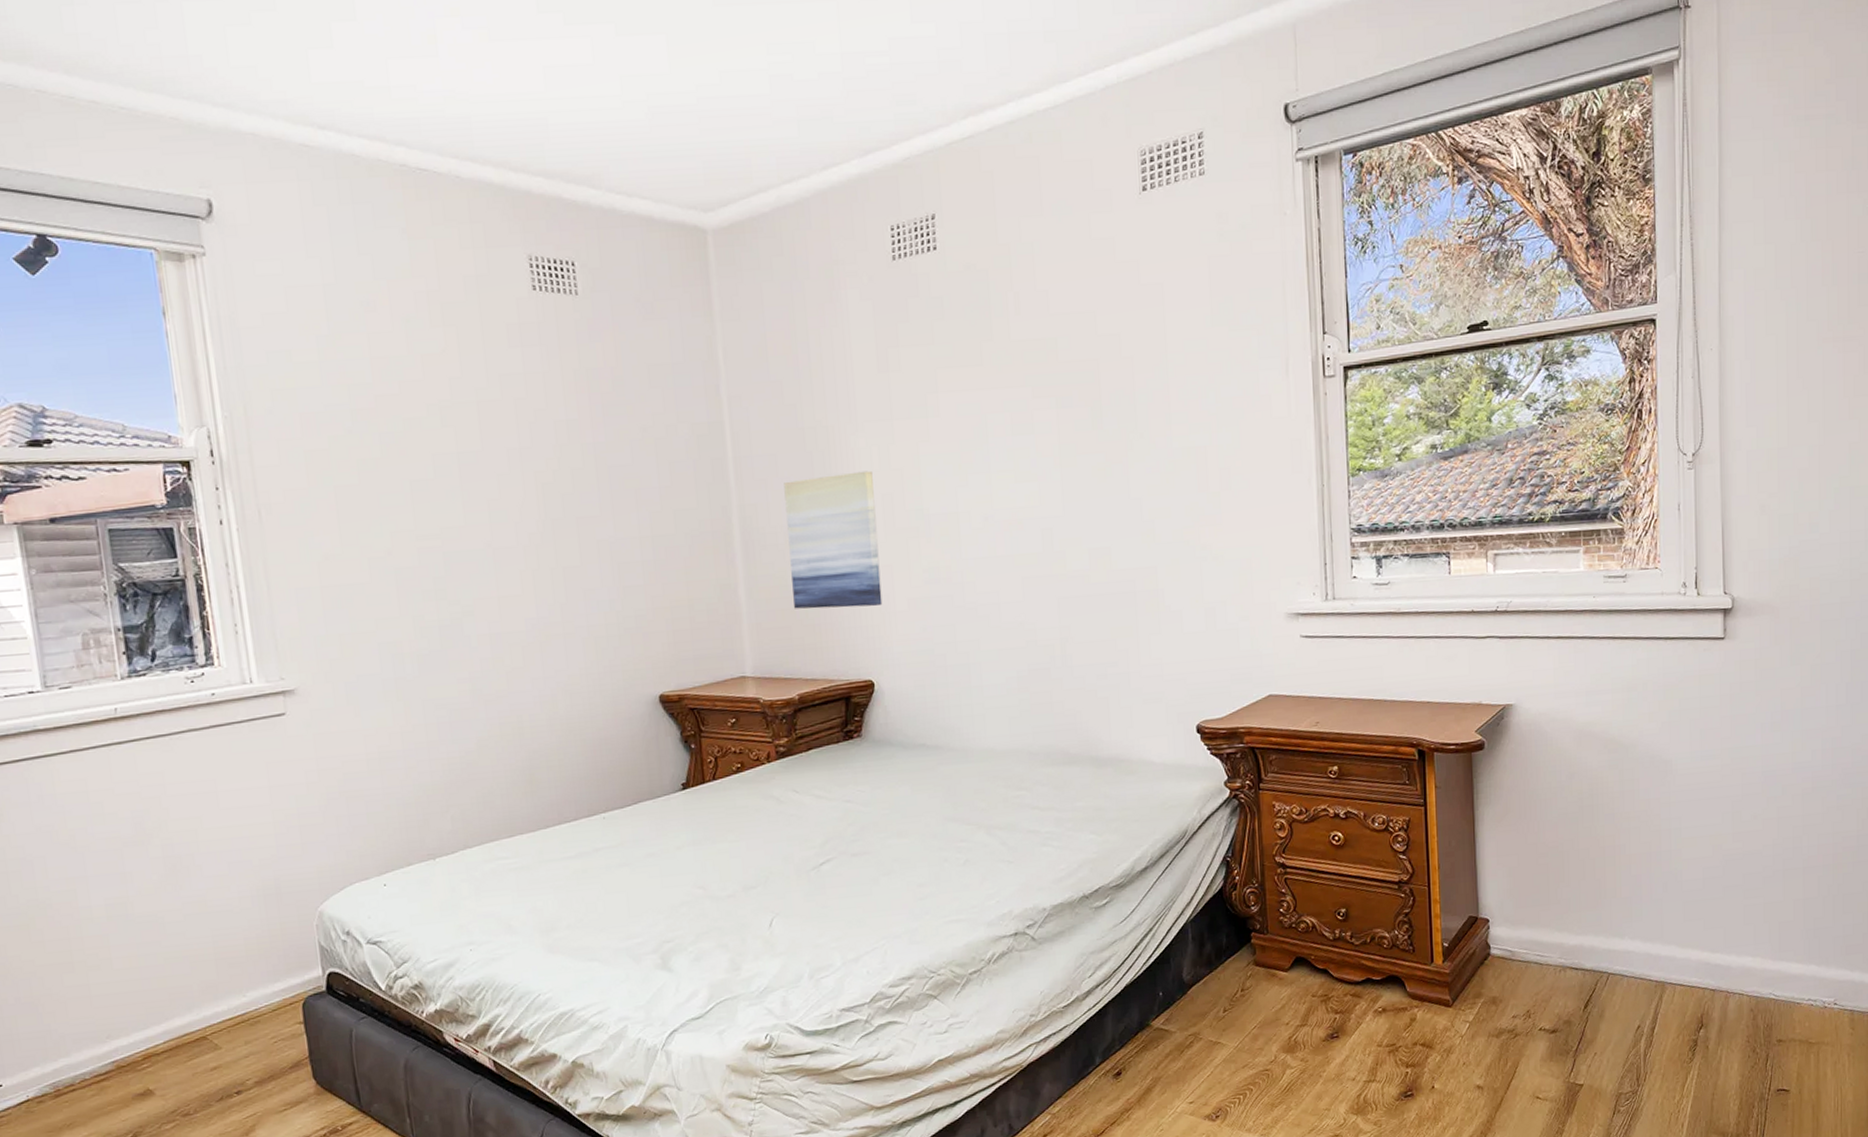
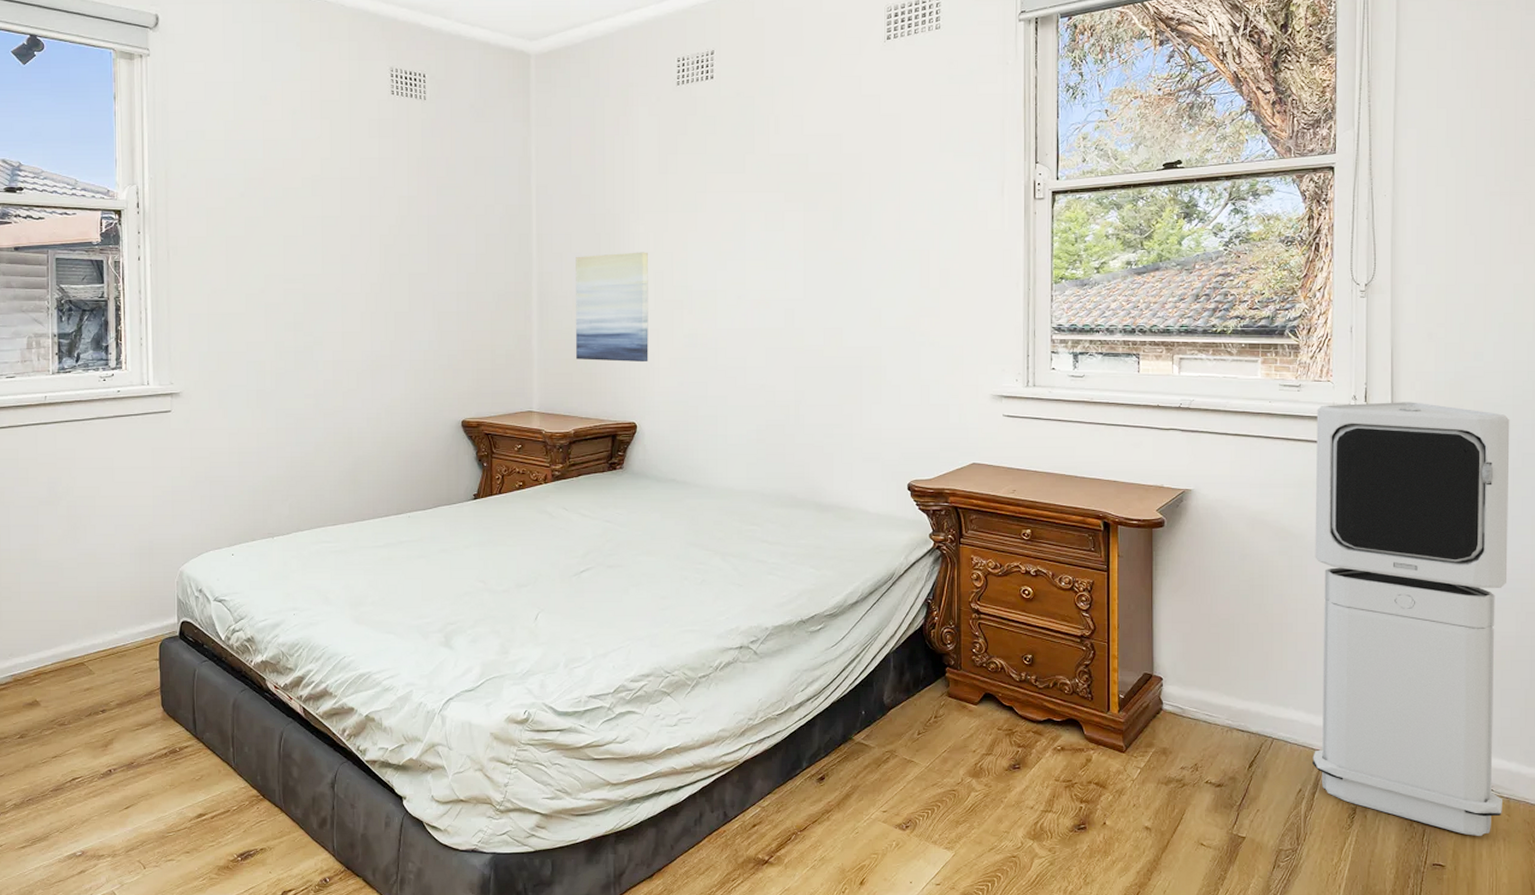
air purifier: none [1644,584,1848,1055] -> present [1311,402,1510,836]

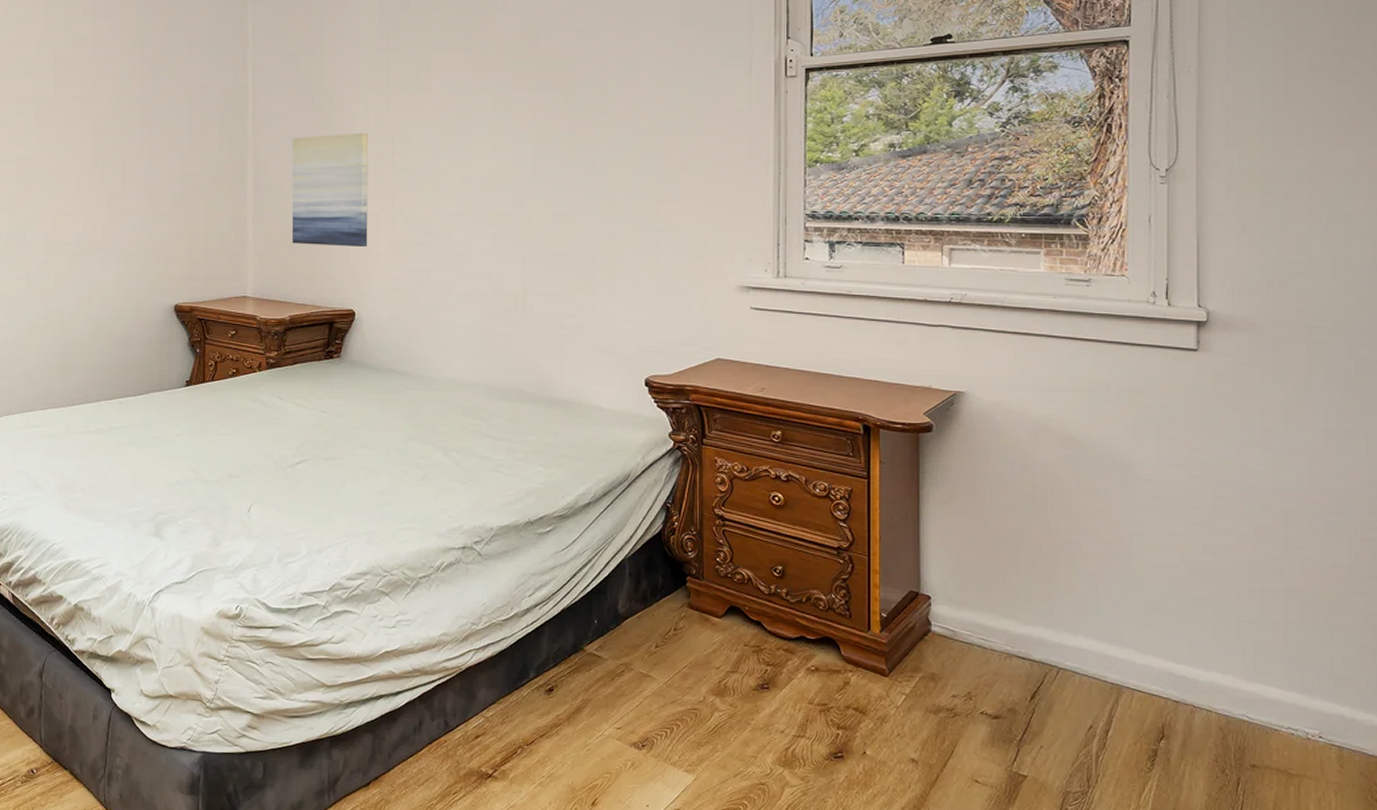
air purifier: present [1311,402,1510,836] -> none [1104,299,1340,788]

